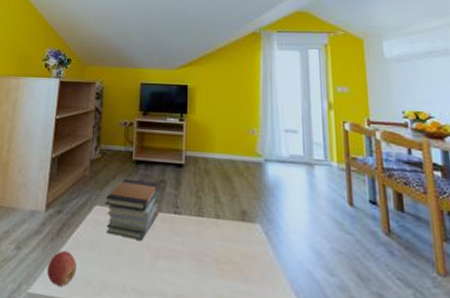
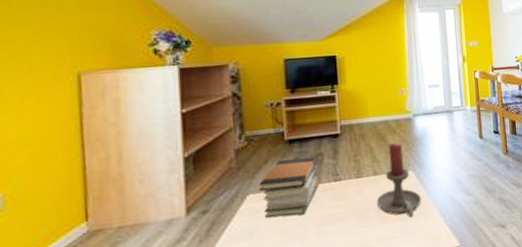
candle holder: none [216,186,269,281] -> present [376,143,421,218]

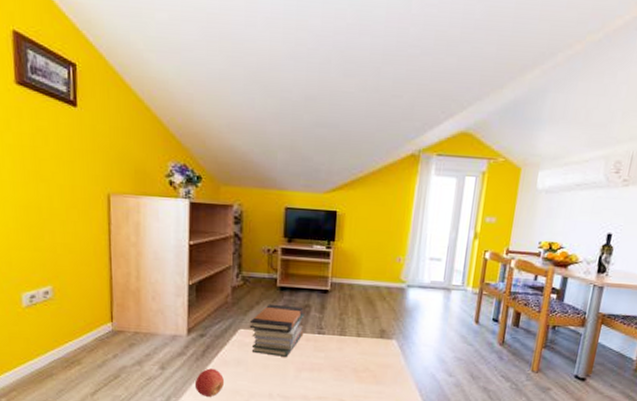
candle holder: present [376,143,421,218] -> none [355,309,400,384]

